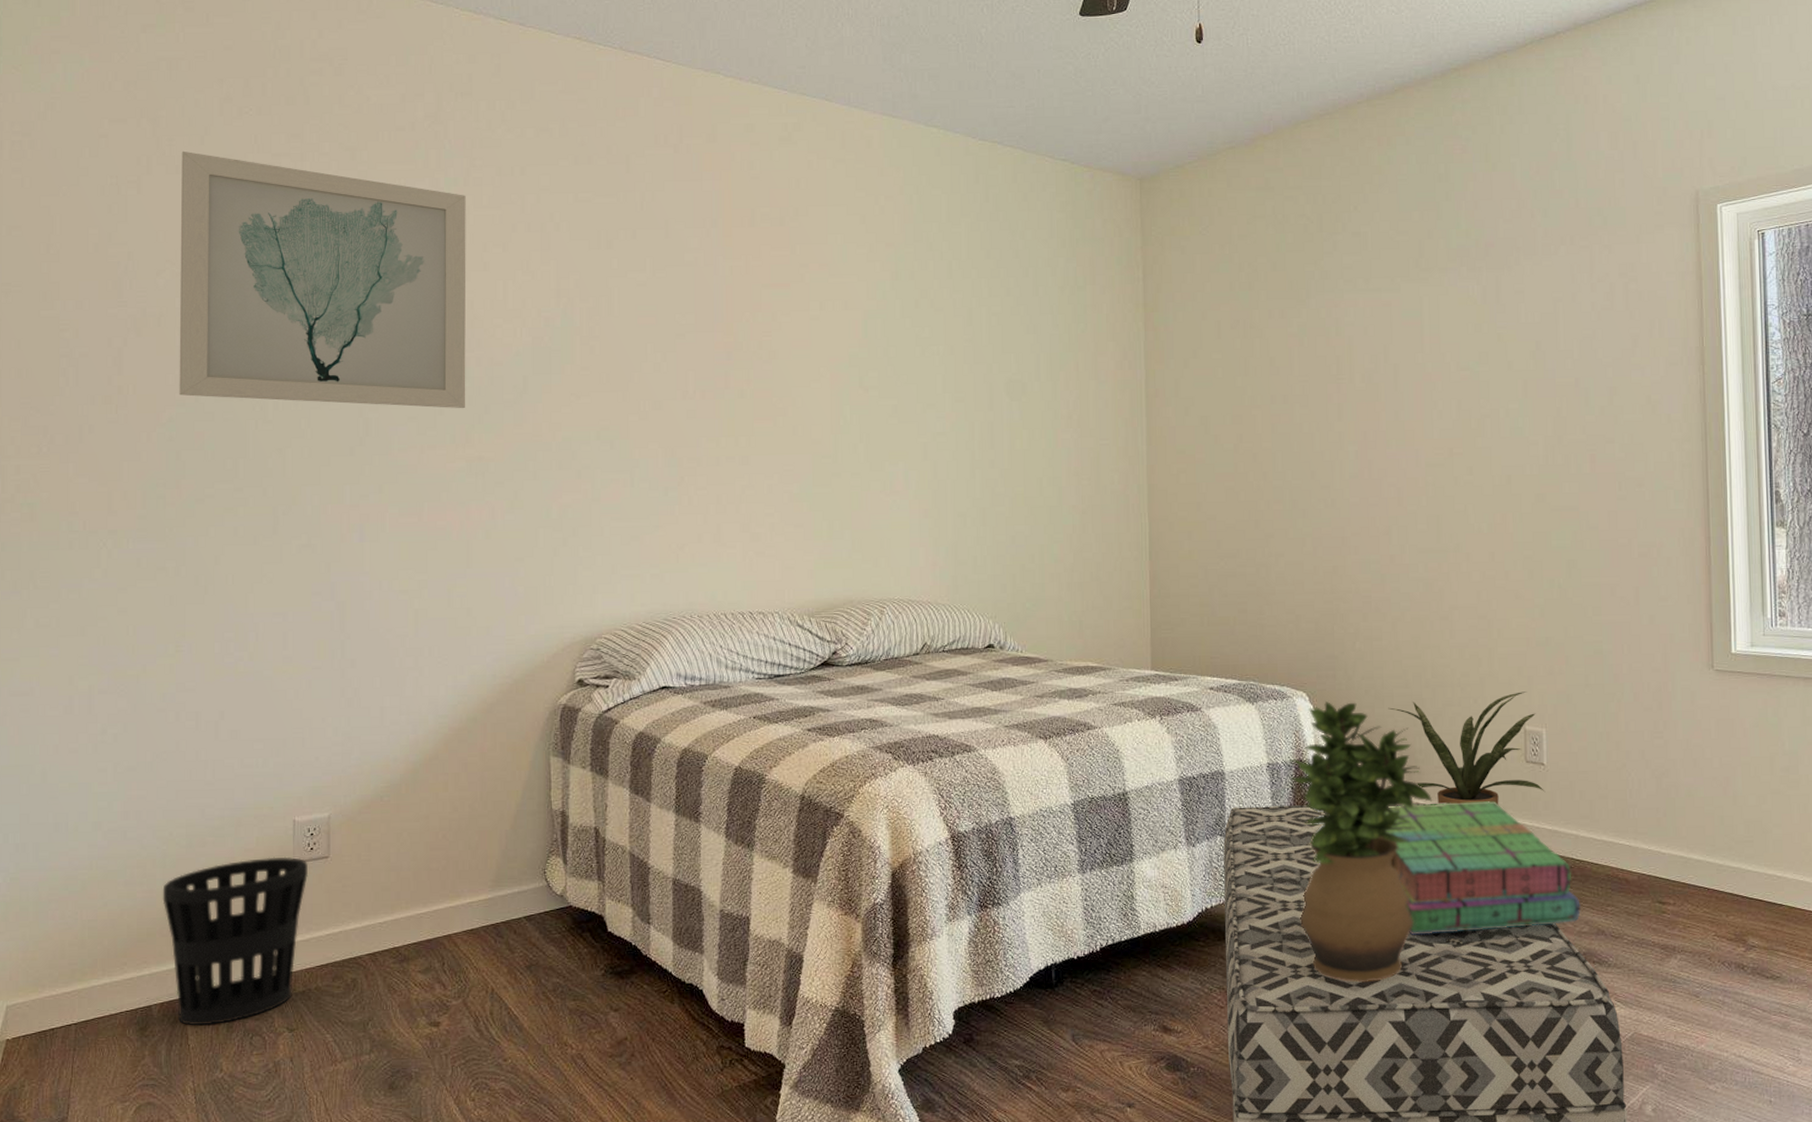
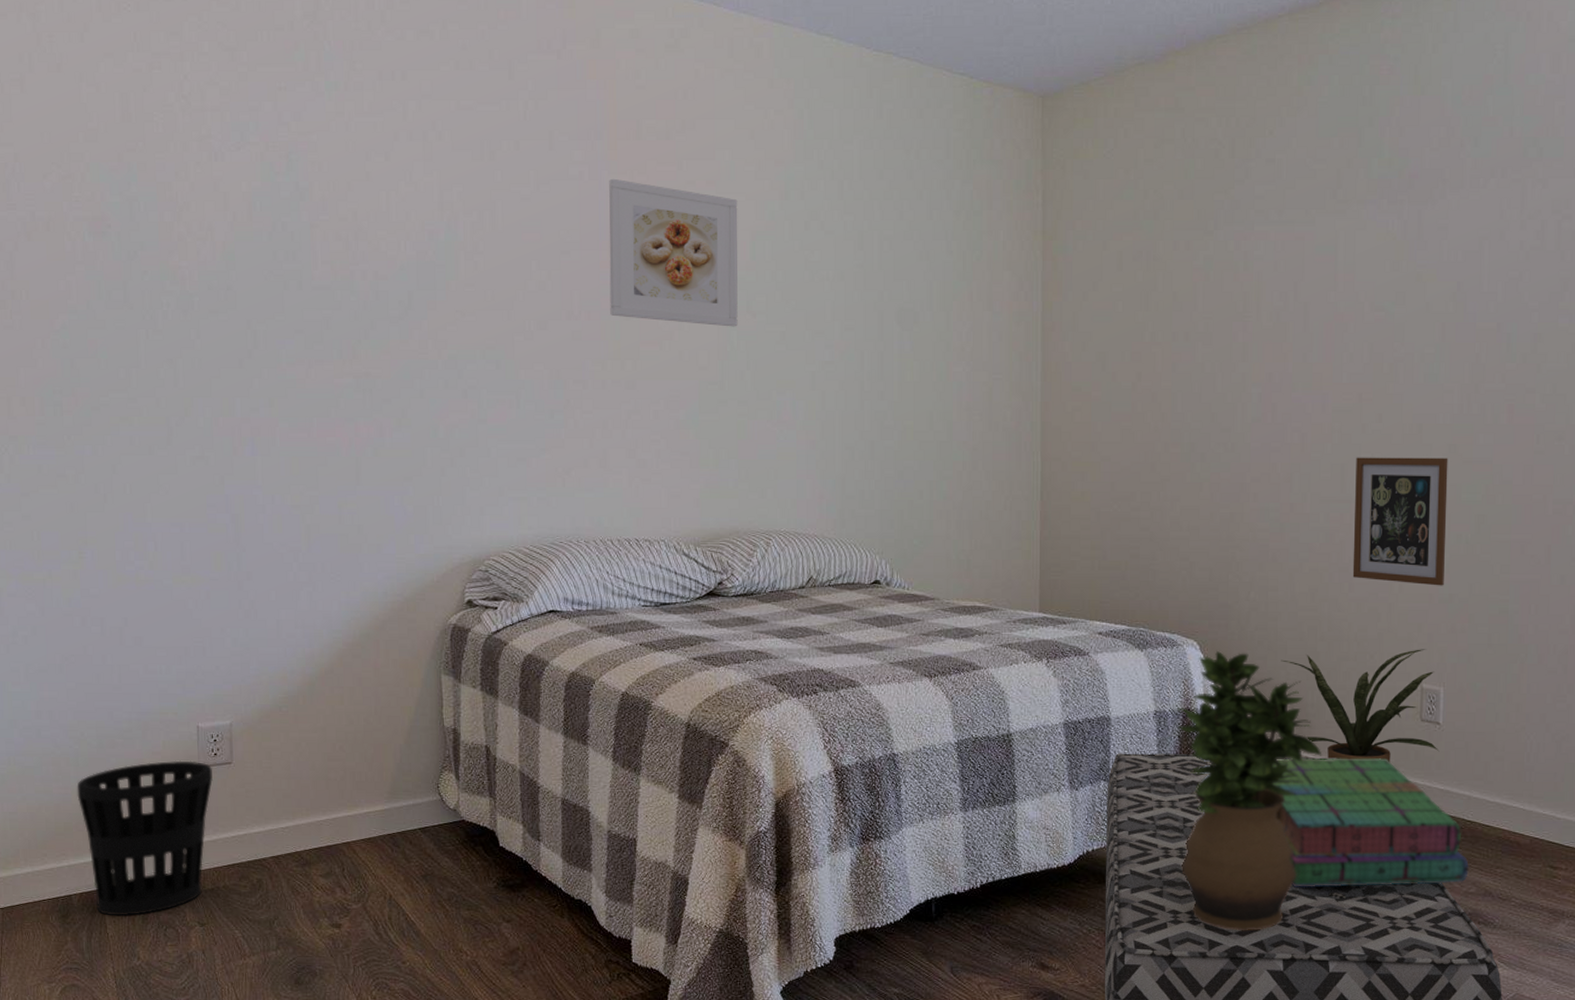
wall art: present [179,150,466,409] -> none [62,48,352,324]
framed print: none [724,263,851,402] -> present [609,178,738,327]
picture frame: none [1450,506,1540,630] -> present [1352,457,1448,586]

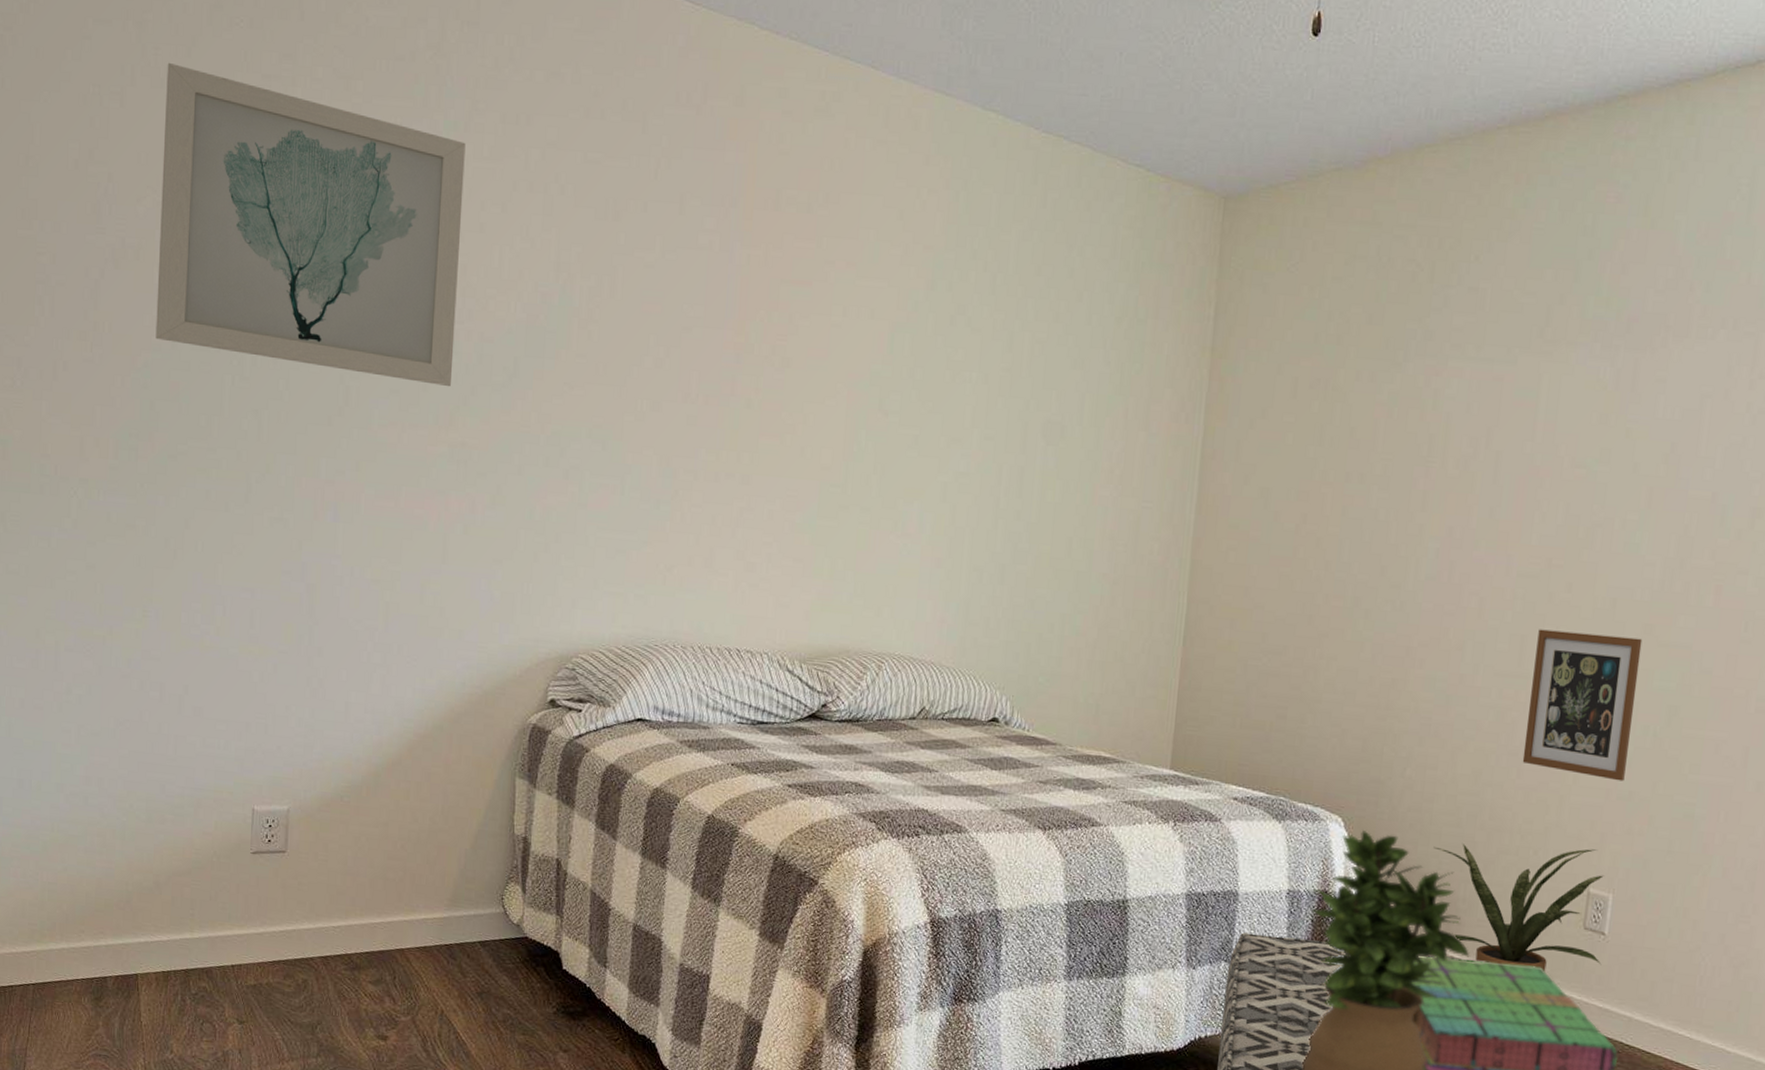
wall art: none [62,48,352,324] -> present [155,62,466,387]
wastebasket: present [77,760,213,916] -> none [121,843,265,1006]
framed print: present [609,178,738,327] -> none [730,251,879,426]

